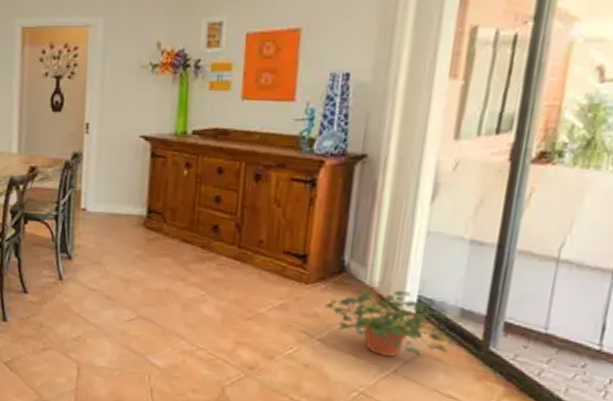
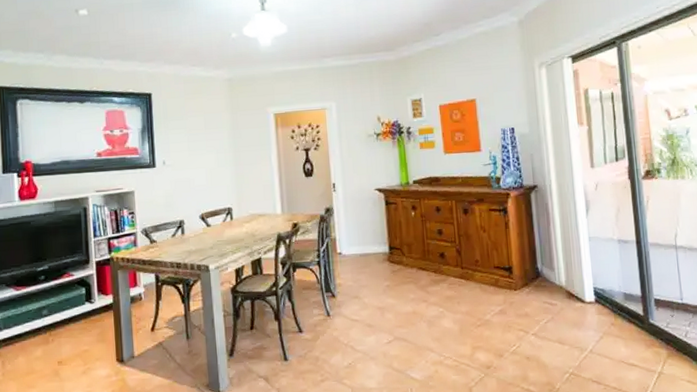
potted plant: present [325,289,453,358] -> none [532,285,625,341]

